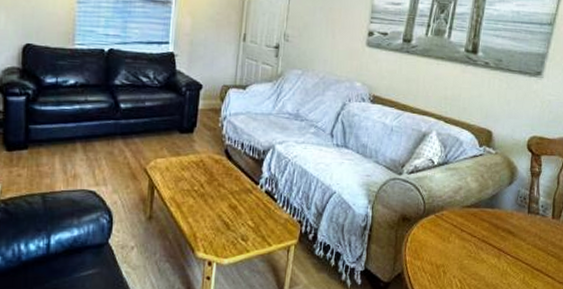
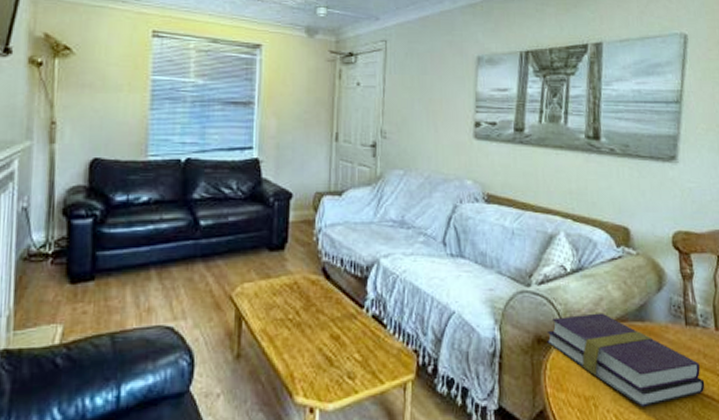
book: none [410,199,537,276] -> present [547,312,705,408]

